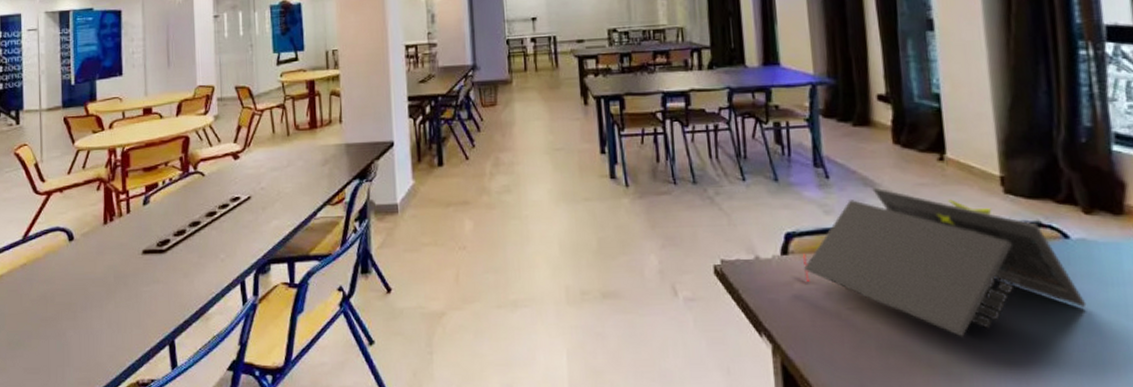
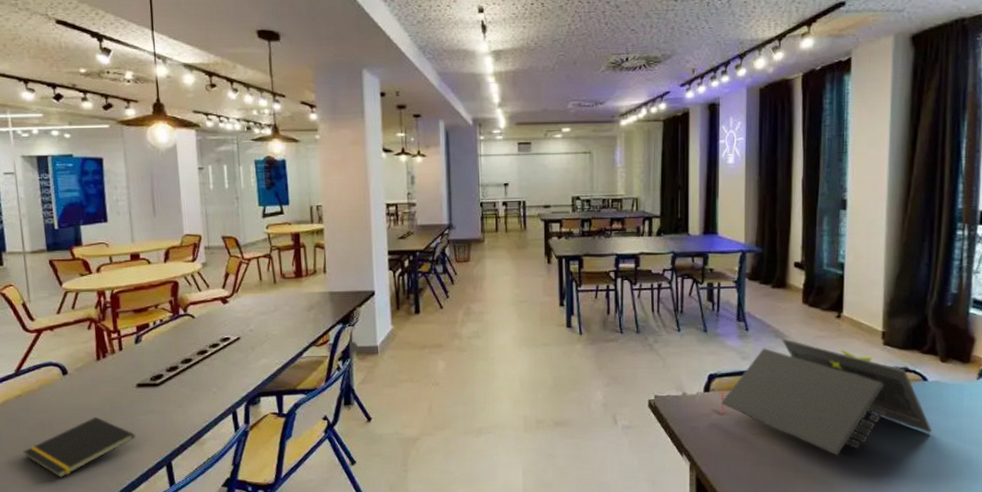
notepad: none [24,287,138,358] -> present [23,416,135,478]

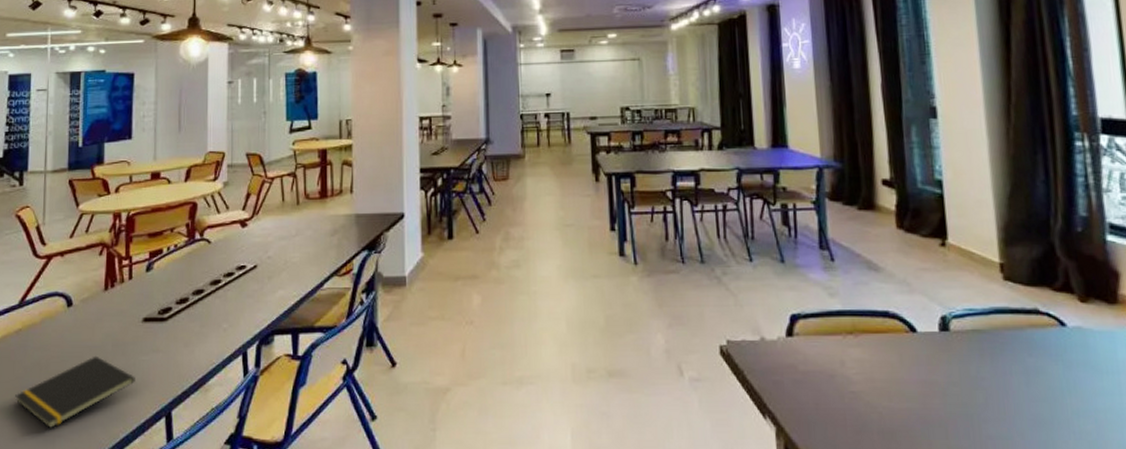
laptop: present [720,338,932,456] -> none [807,271,1082,423]

